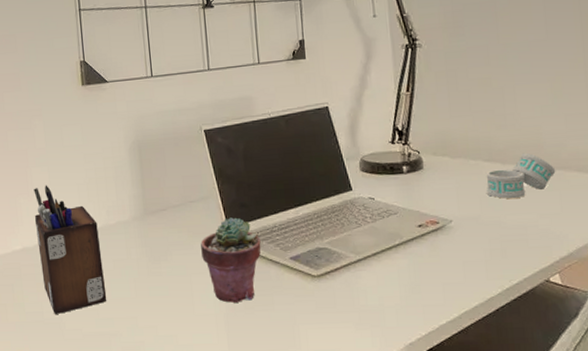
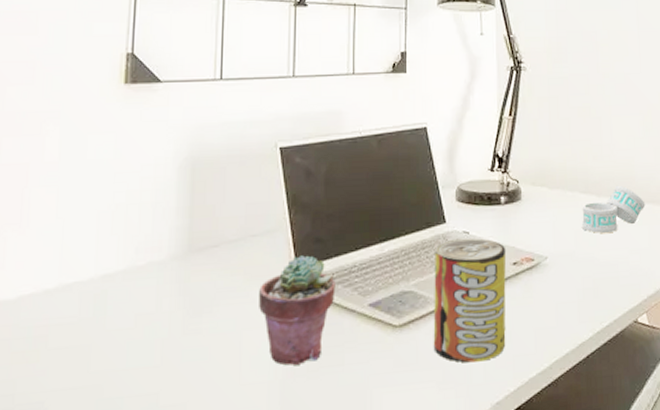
desk organizer: present [33,185,107,314] -> none [22,212,120,397]
beverage can: none [344,204,415,309] -> present [433,238,507,363]

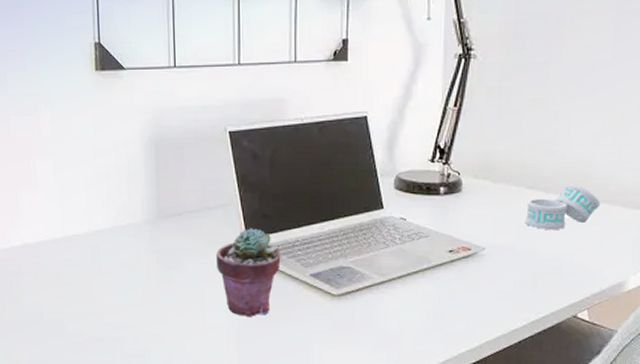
beverage can: present [433,238,507,363] -> none [368,225,443,334]

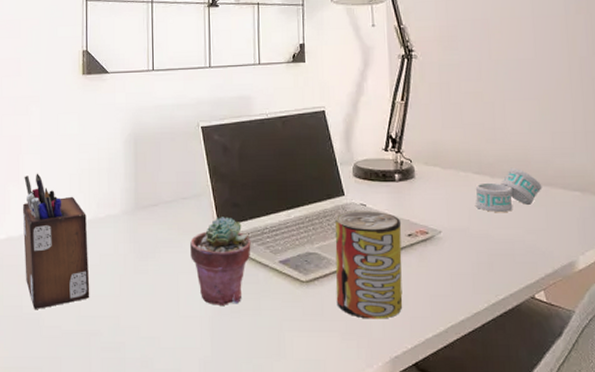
desk organizer: none [37,178,112,316] -> present [22,173,90,309]
beverage can: none [368,225,443,334] -> present [335,211,403,319]

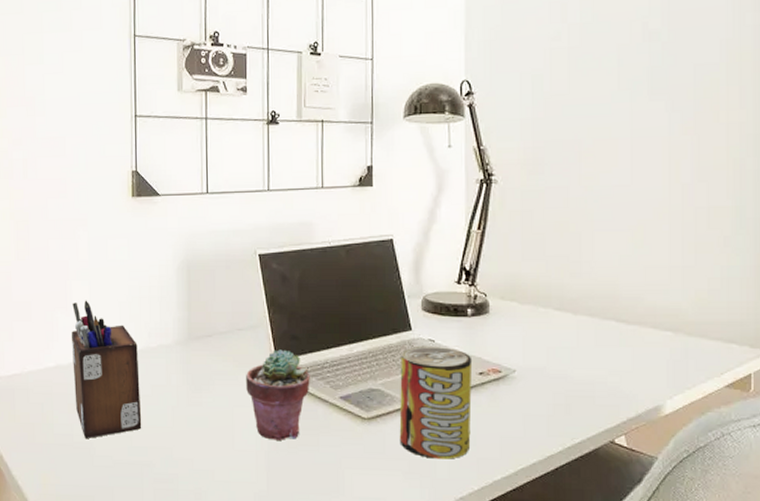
napkin ring: present [475,167,542,212] -> none [555,304,630,351]

